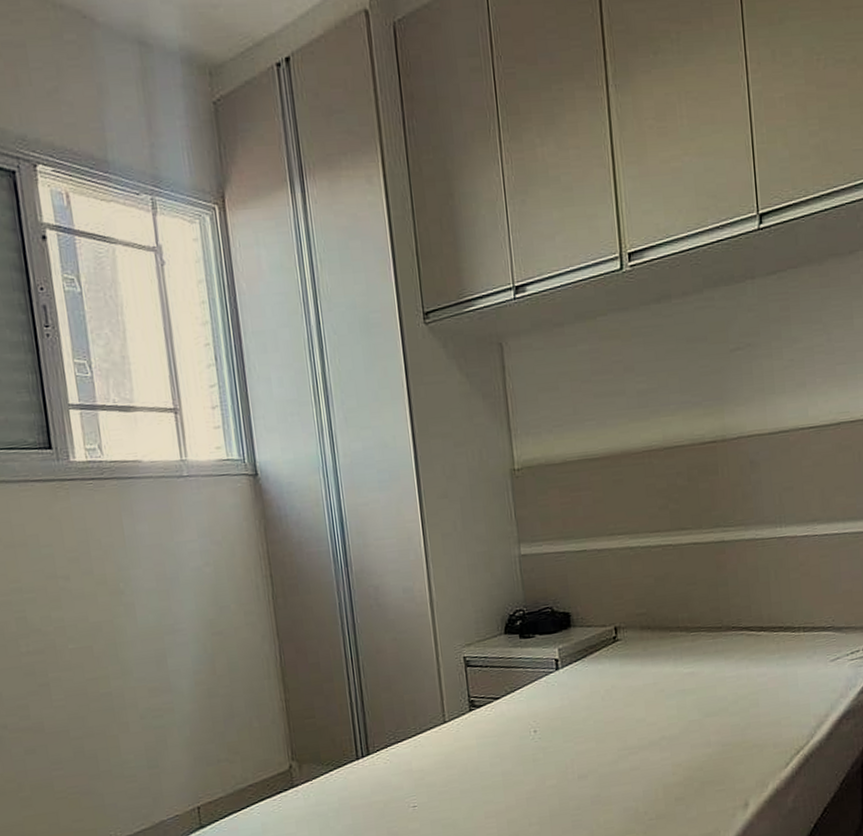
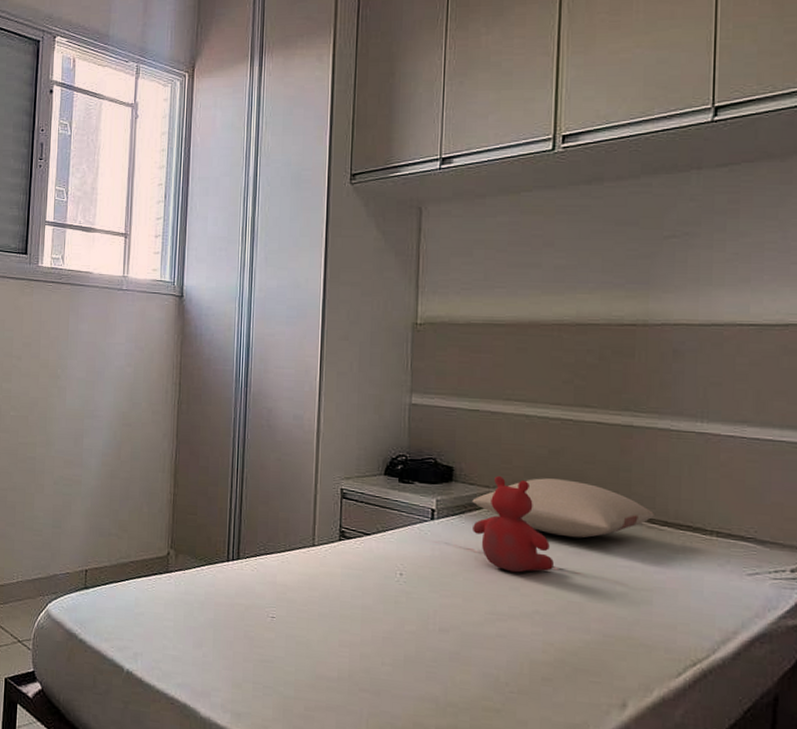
pillow: none [592,604,751,661] -> present [472,478,654,538]
stuffed bear: none [596,612,672,705] -> present [473,475,554,573]

